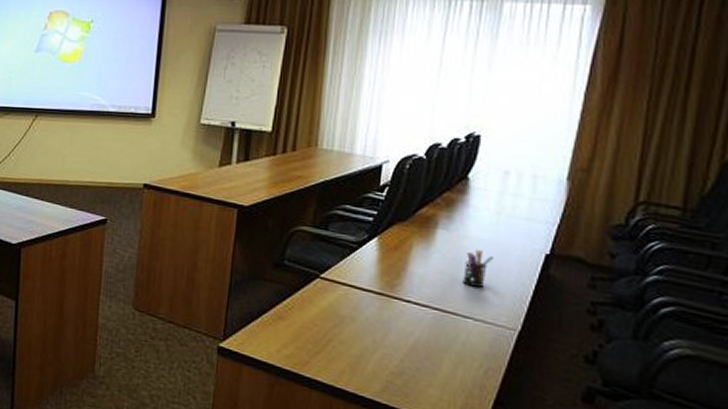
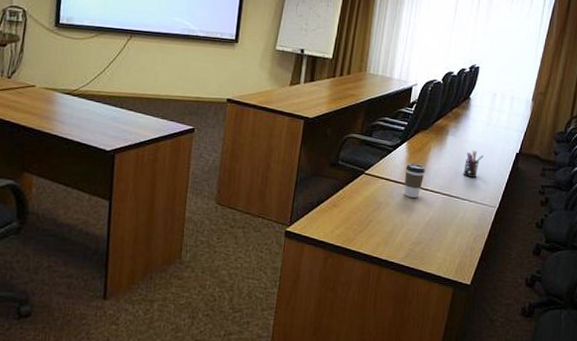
coffee cup: none [376,265,406,312] -> present [404,163,425,198]

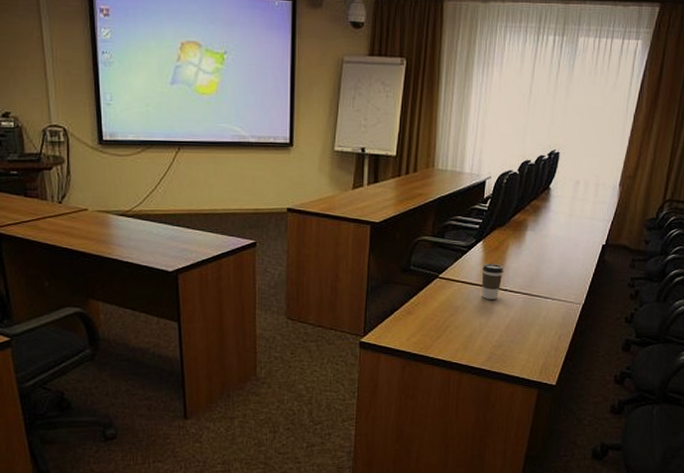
pen holder: present [463,150,483,178] -> none [545,244,566,274]

